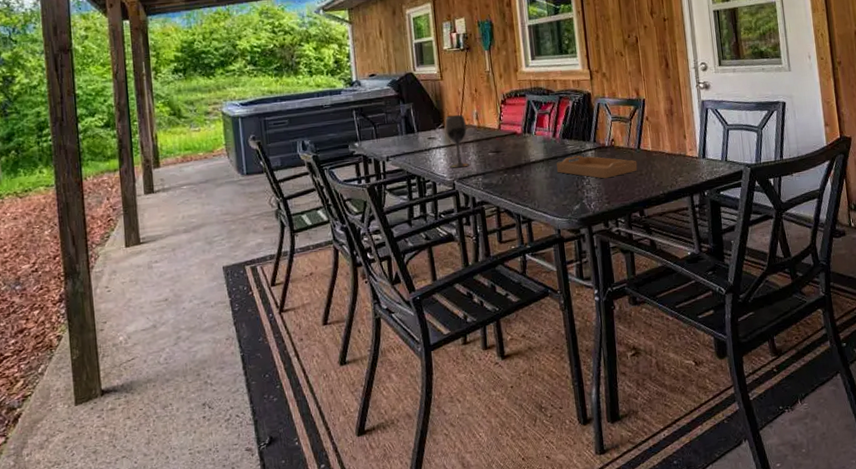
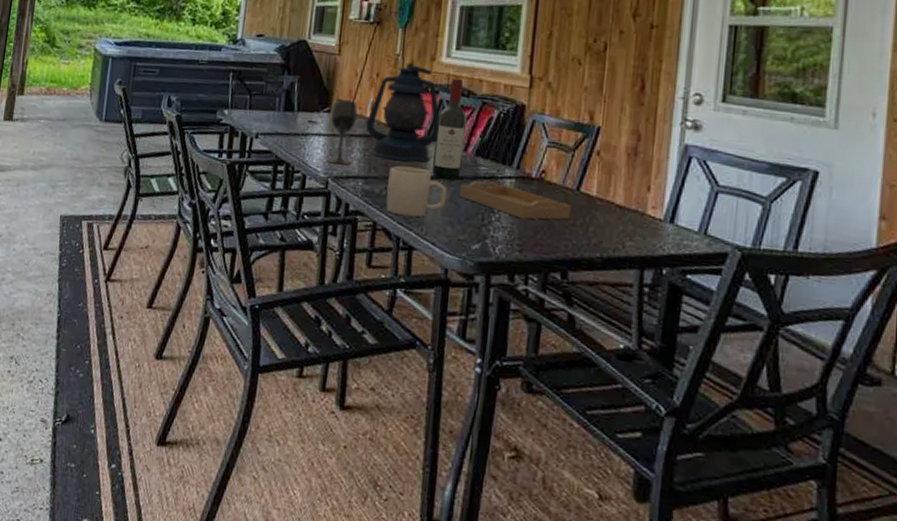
lantern: none [474,76,532,157] -> present [366,63,440,164]
mug: none [500,157,548,197] -> present [386,165,447,217]
wine bottle: none [529,82,555,162] -> present [432,78,467,180]

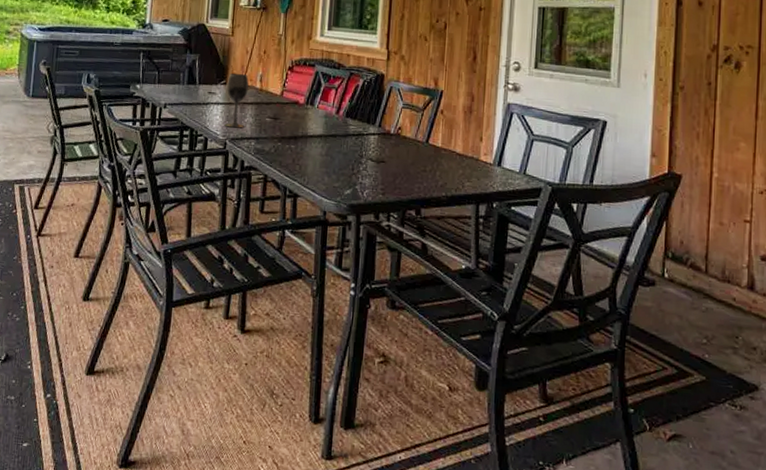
lantern: present [366,63,440,164] -> none [256,41,316,125]
mug: present [386,165,447,217] -> none [274,127,324,170]
wine bottle: present [432,78,467,180] -> none [311,53,338,138]
serving tray: present [459,180,572,220] -> none [333,137,423,168]

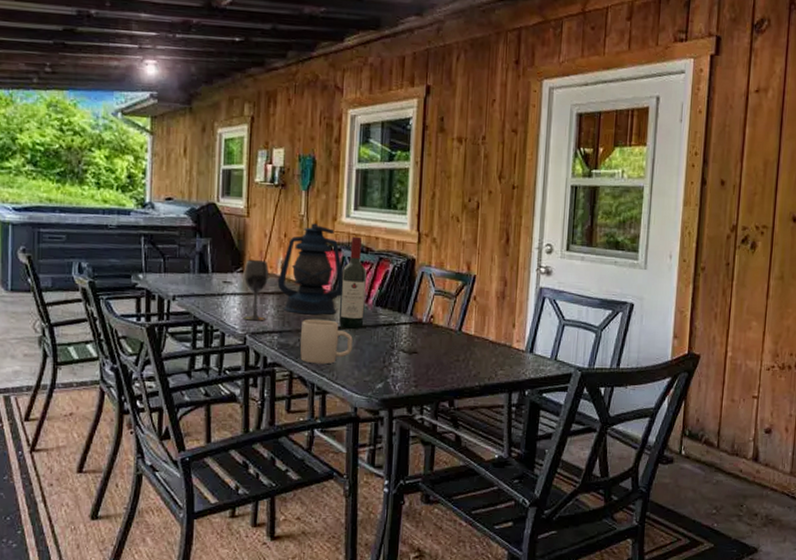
lantern: none [256,41,316,125] -> present [277,223,343,316]
mug: none [274,127,324,170] -> present [299,319,353,365]
wine bottle: none [311,53,338,138] -> present [339,236,366,329]

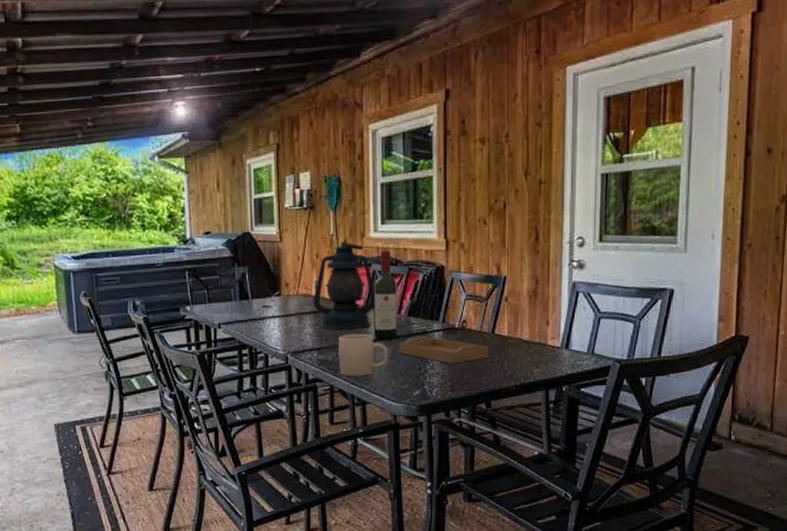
wine glass: present [243,259,269,321] -> none [280,282,305,341]
serving tray: none [363,327,455,359] -> present [398,336,489,364]

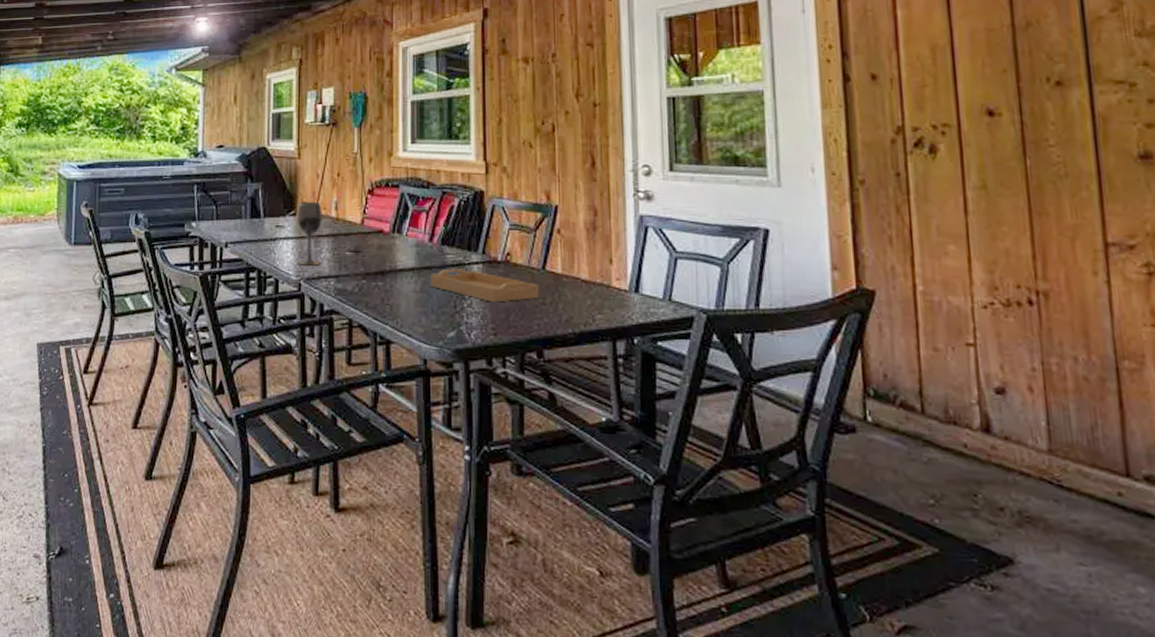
wine glass: none [280,282,305,341] -> present [296,201,322,266]
lantern: present [313,241,375,331] -> none [332,160,403,257]
mug: present [337,333,388,377] -> none [358,261,418,311]
wine bottle: present [373,250,398,340] -> none [401,171,429,271]

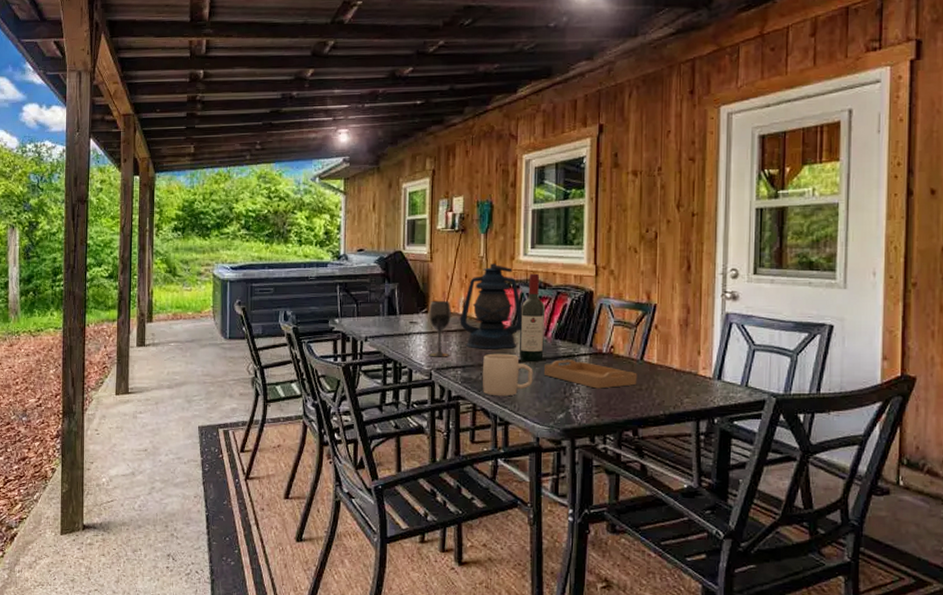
lantern: none [332,160,403,257] -> present [459,263,522,350]
mug: none [358,261,418,311] -> present [482,353,533,397]
wine bottle: none [401,171,429,271] -> present [520,273,545,361]

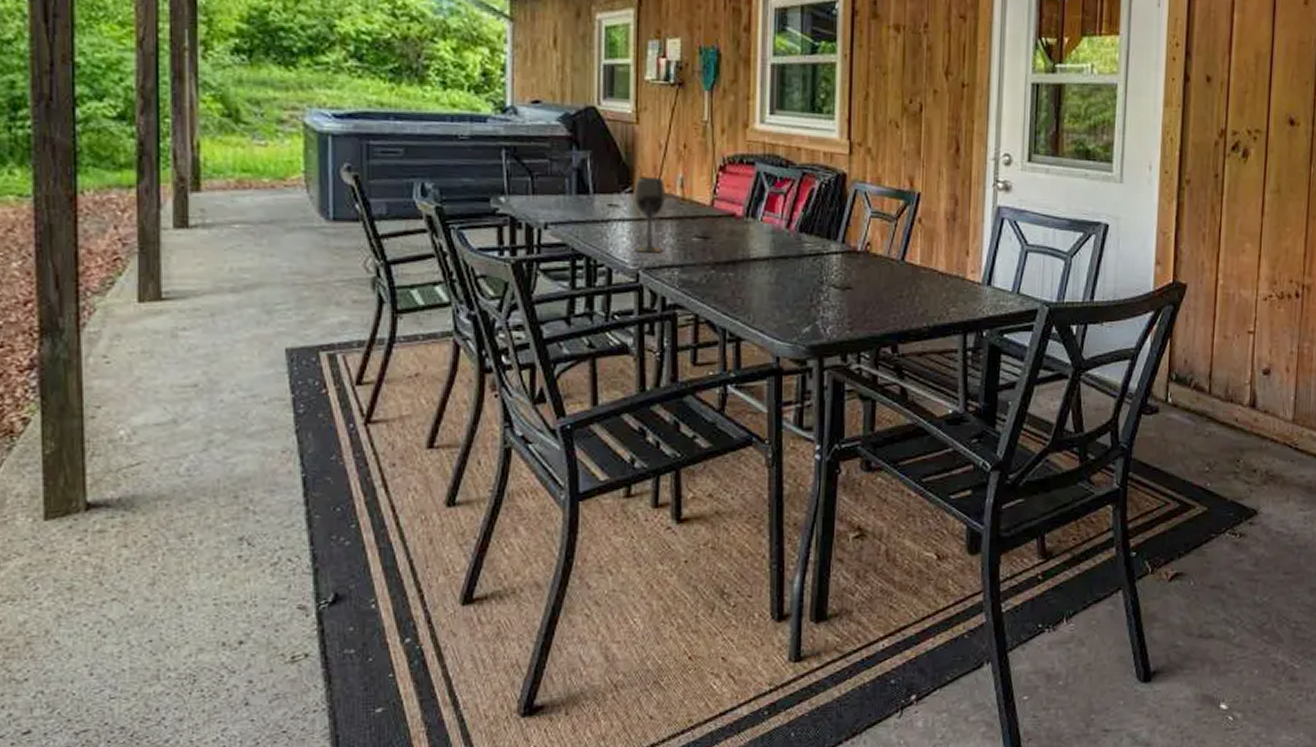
lantern: present [459,263,522,350] -> none [676,131,758,245]
mug: present [482,353,533,397] -> none [706,249,772,305]
wine bottle: present [520,273,545,361] -> none [755,146,787,260]
serving tray: present [543,359,637,389] -> none [785,258,898,296]

